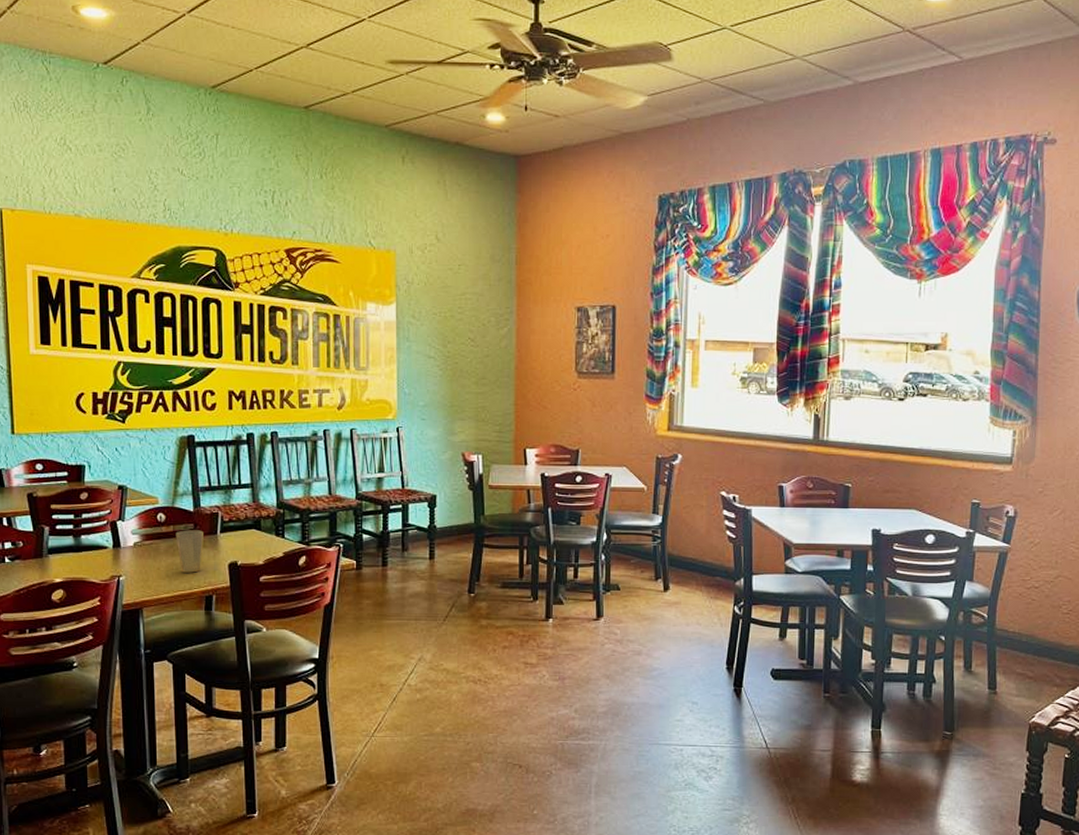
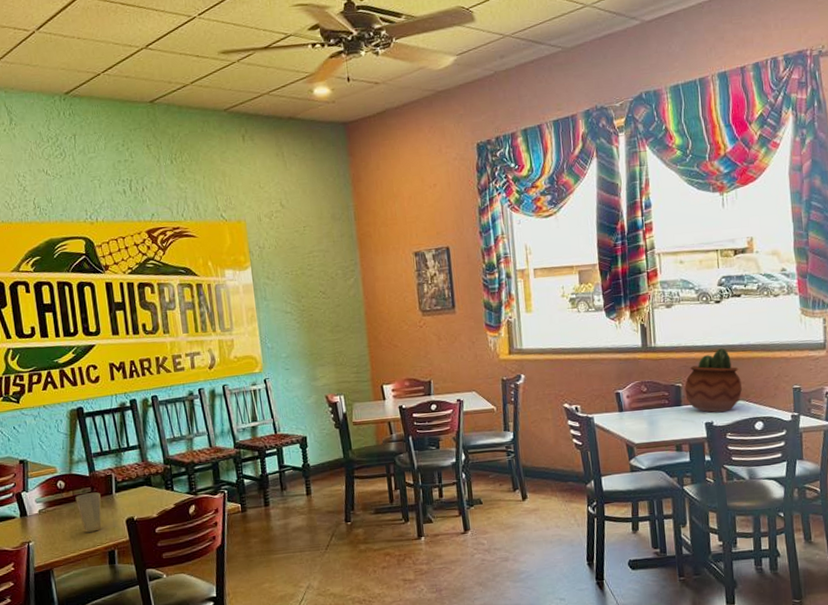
flowerpot: none [854,450,917,520] -> present [684,348,743,413]

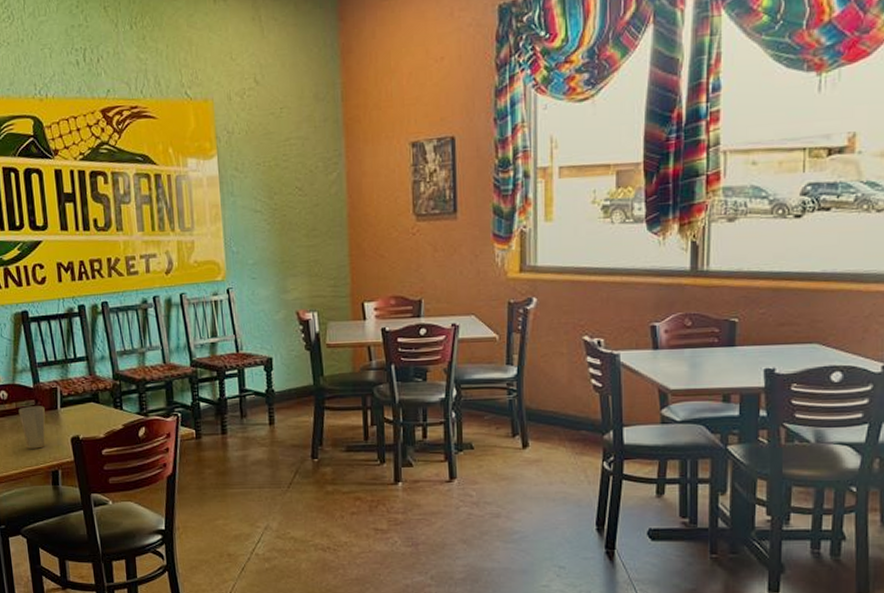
flowerpot: present [684,348,743,413] -> none [742,275,820,358]

